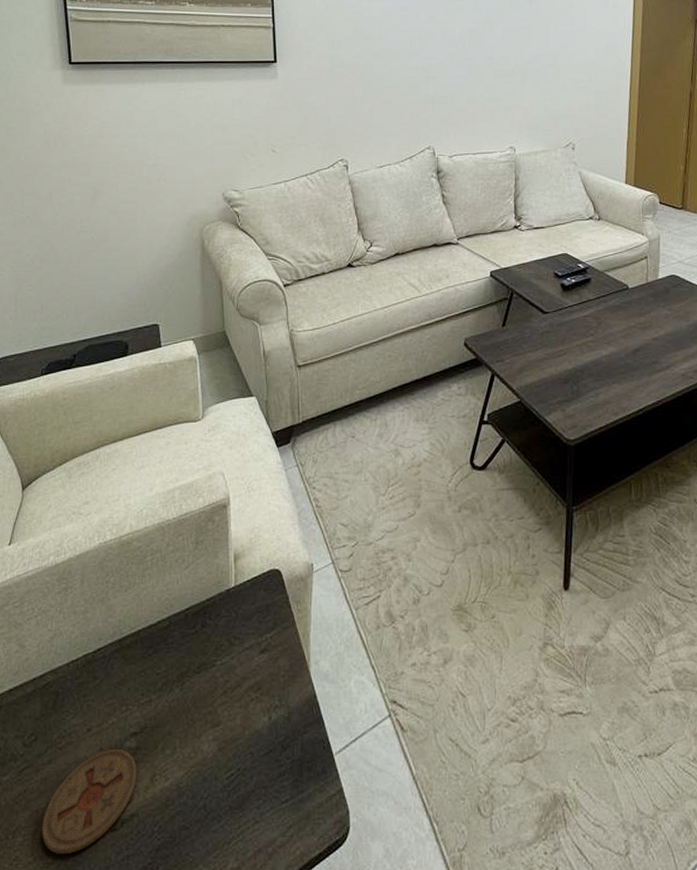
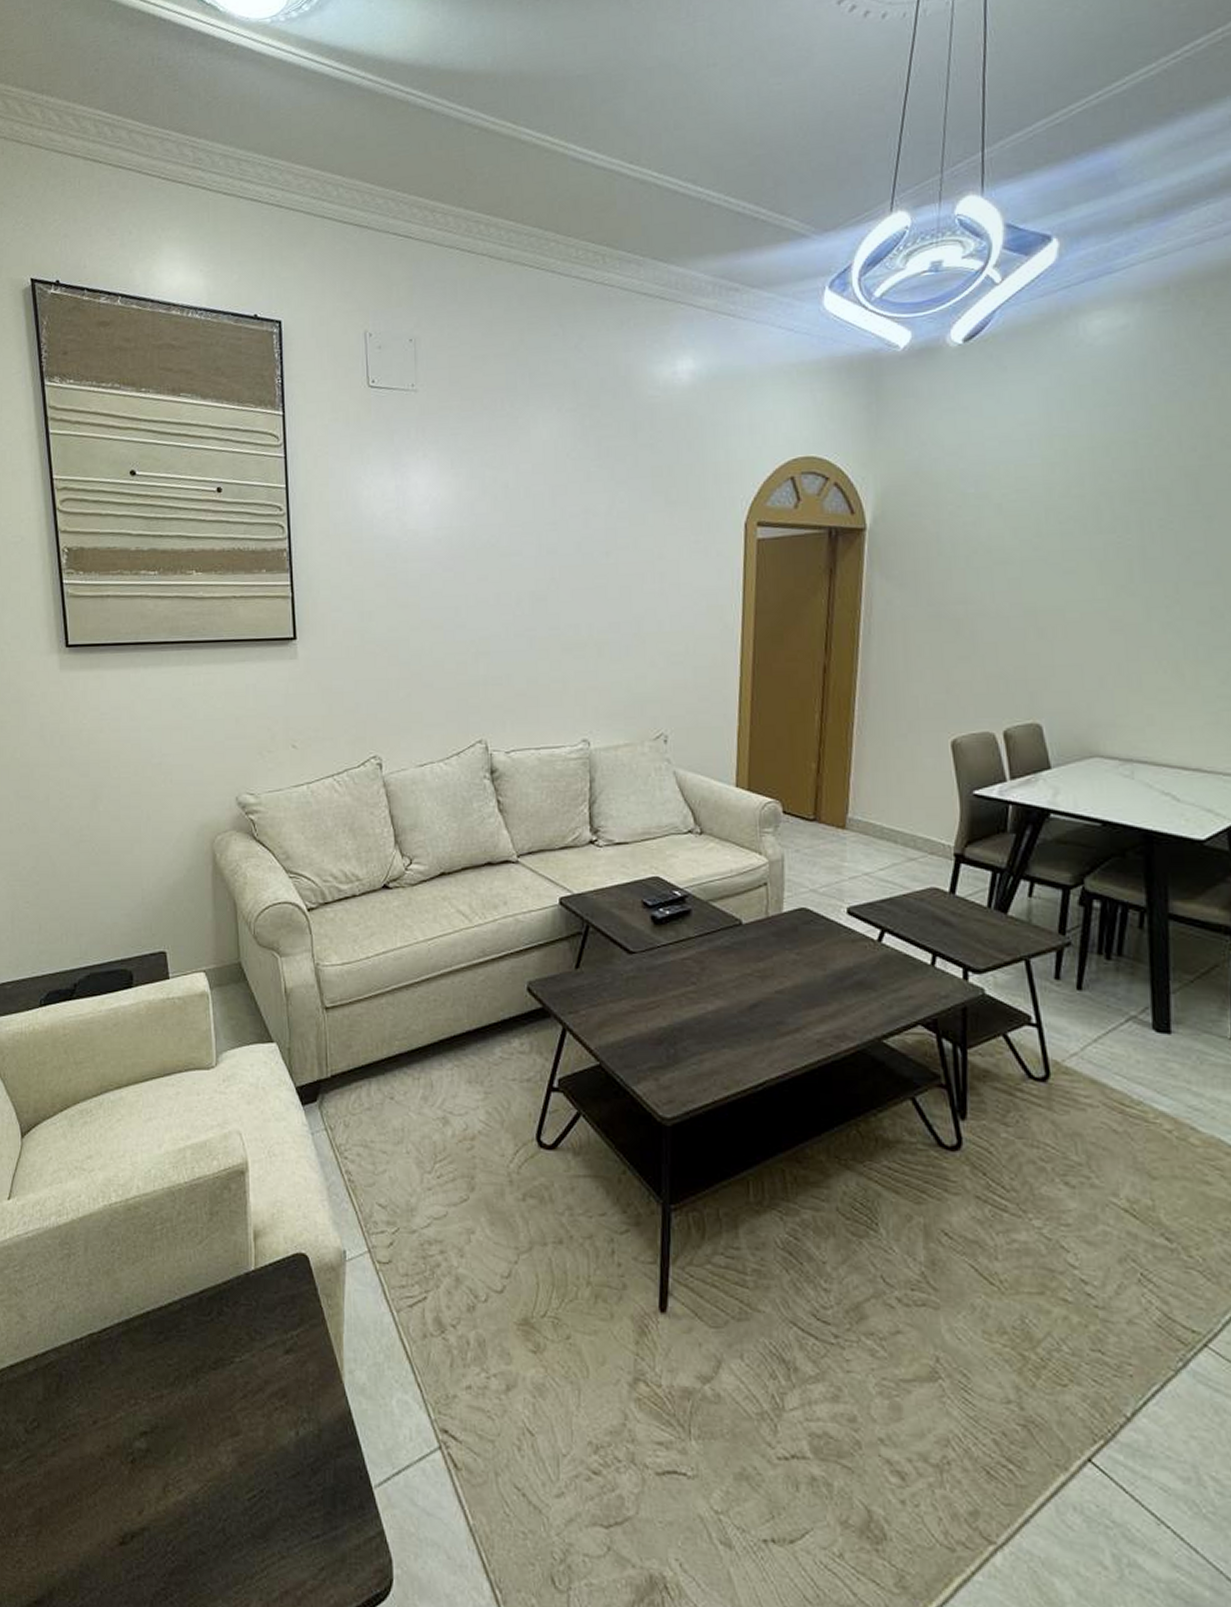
coaster: present [42,749,137,854] -> none [46,1448,148,1564]

